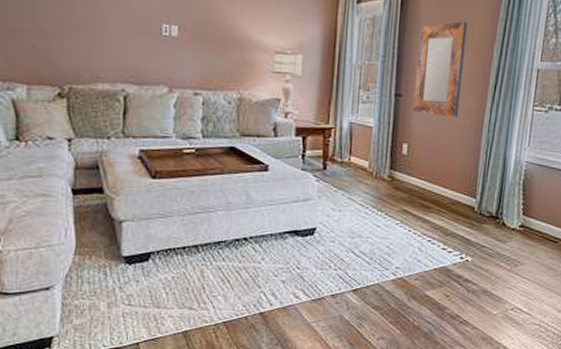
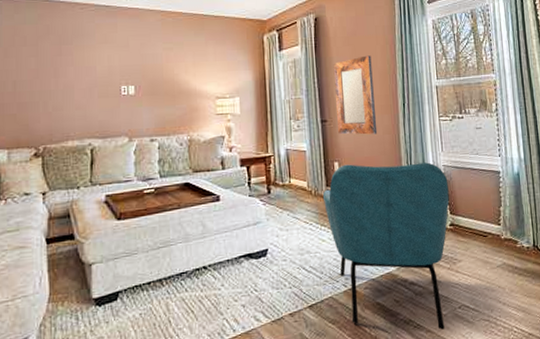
armchair: none [384,147,528,328] -> present [322,162,450,330]

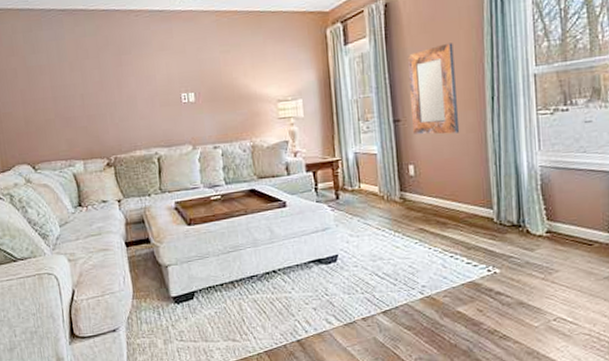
armchair: present [322,162,450,330] -> none [396,163,547,342]

